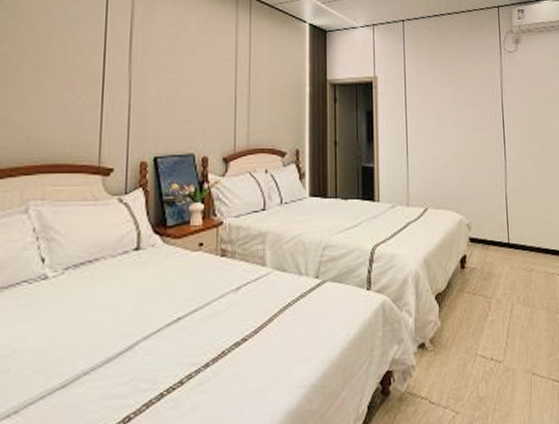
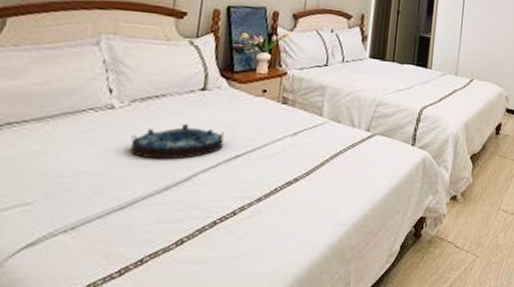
serving tray: none [67,288,164,330] -> present [129,124,224,160]

